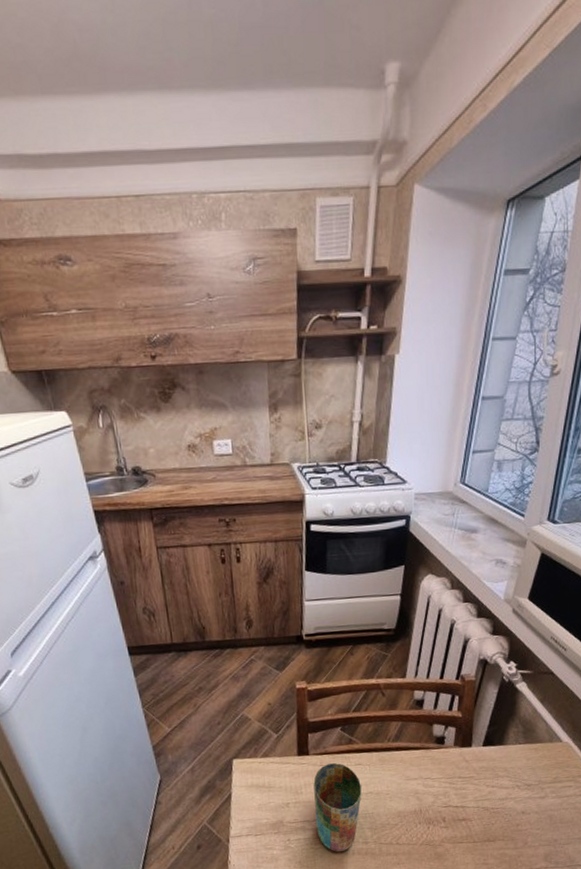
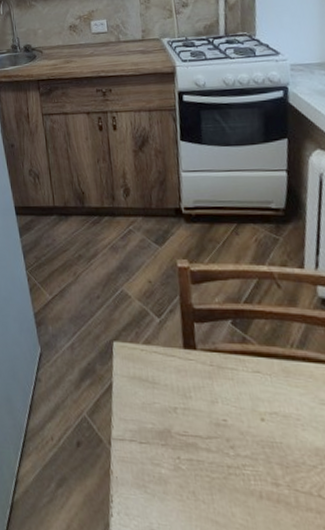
cup: present [313,762,362,852] -> none [203,364,265,490]

